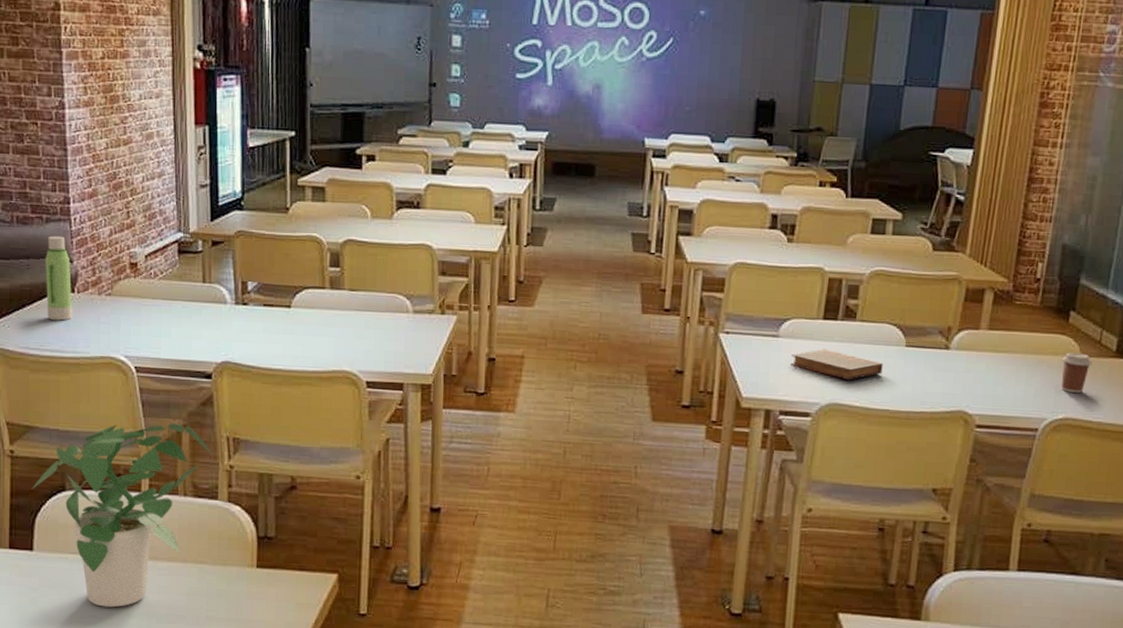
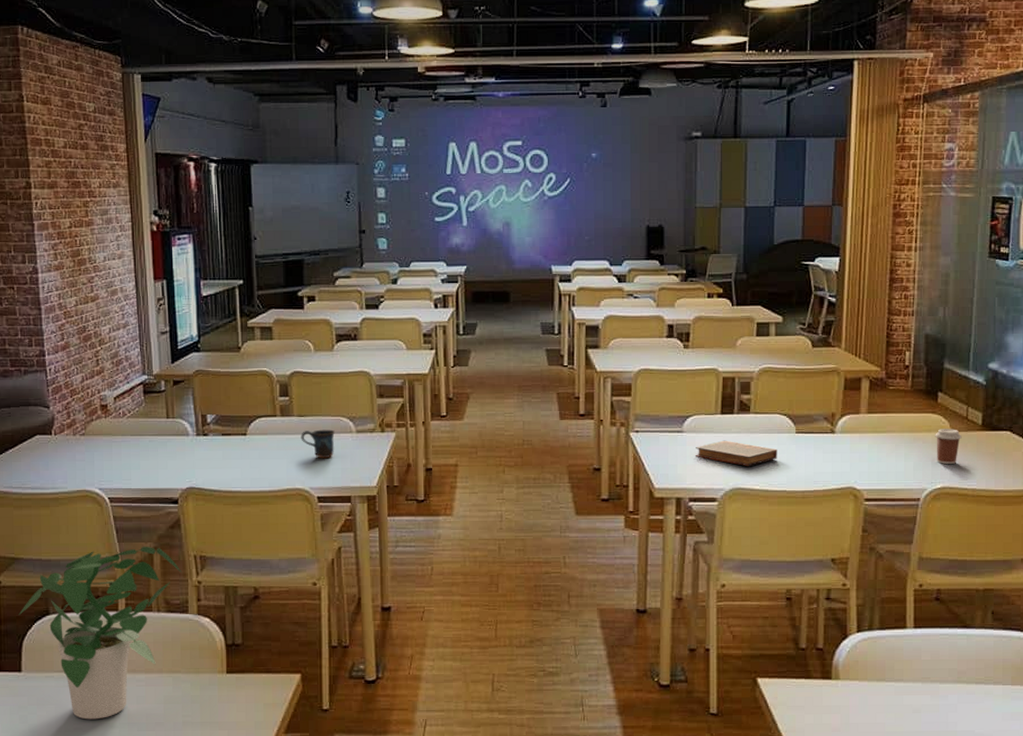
water bottle: present [45,236,73,321] -> none [24,385,51,461]
mug: none [351,306,389,340] -> present [301,429,335,459]

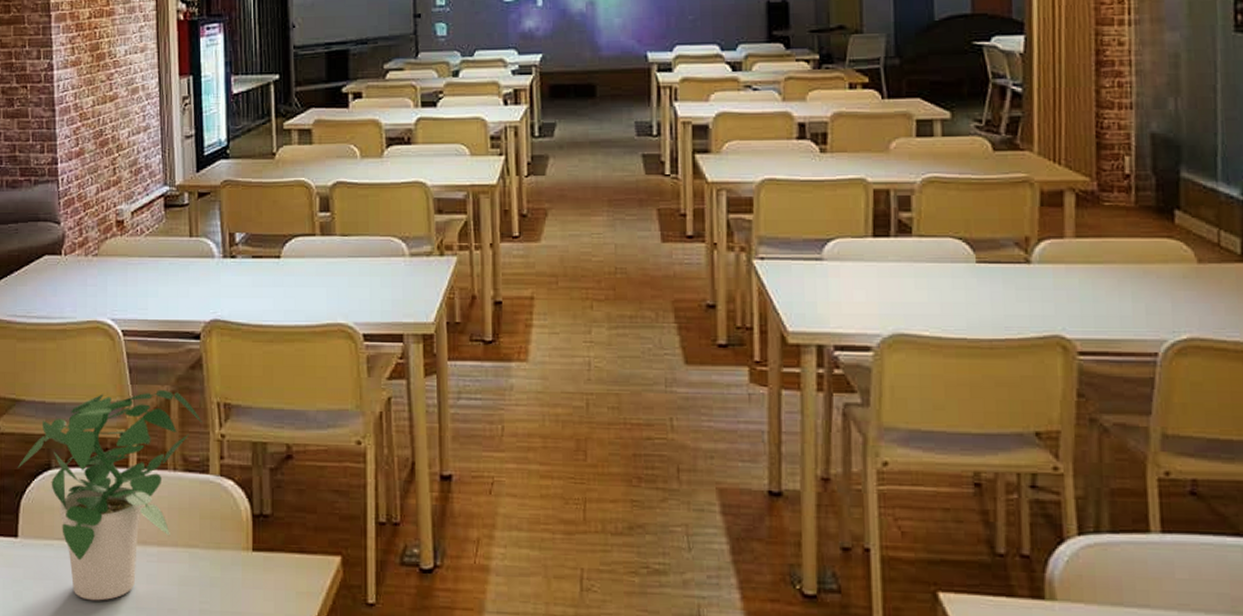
mug: present [301,429,335,459] -> none [344,252,384,288]
book: present [696,440,777,467] -> none [841,271,952,306]
coffee cup: present [935,429,962,465] -> none [1173,259,1214,308]

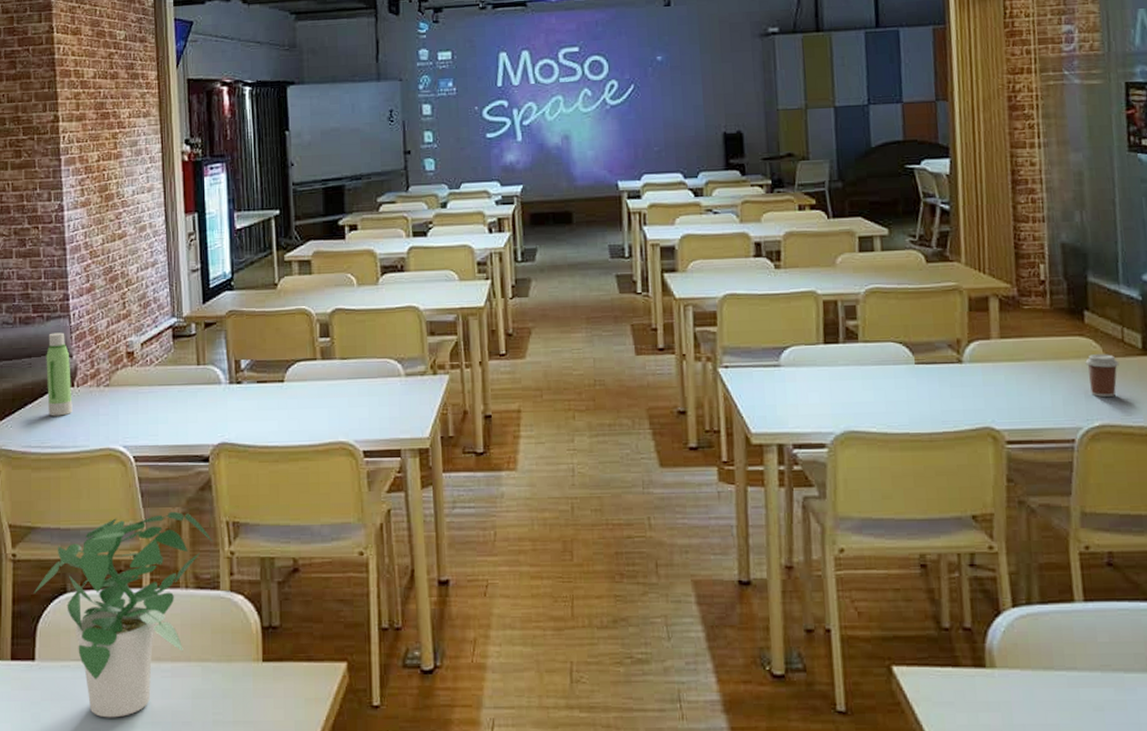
water bottle: none [33,198,60,285] -> present [46,332,73,416]
coffee cup: none [1173,259,1214,308] -> present [1085,354,1119,398]

